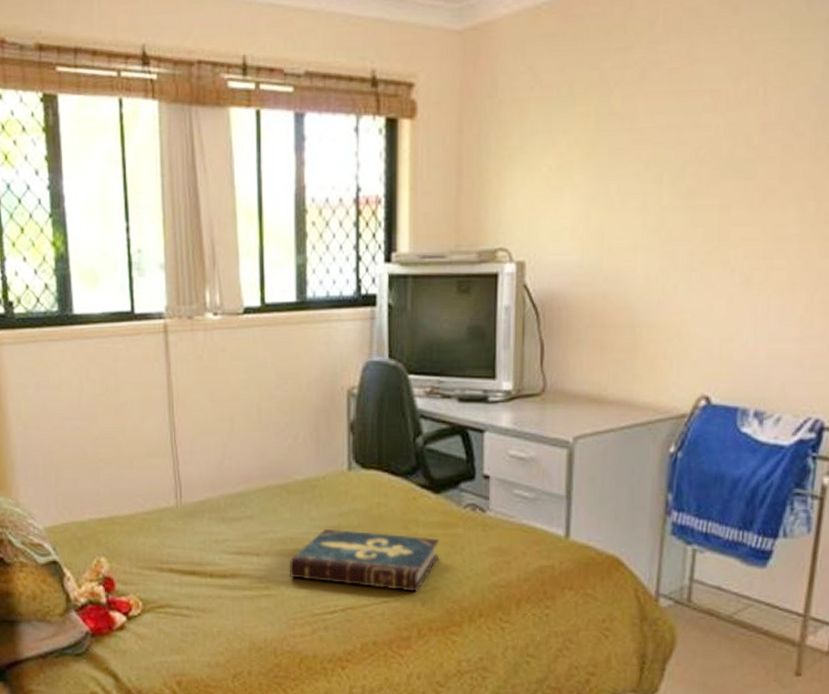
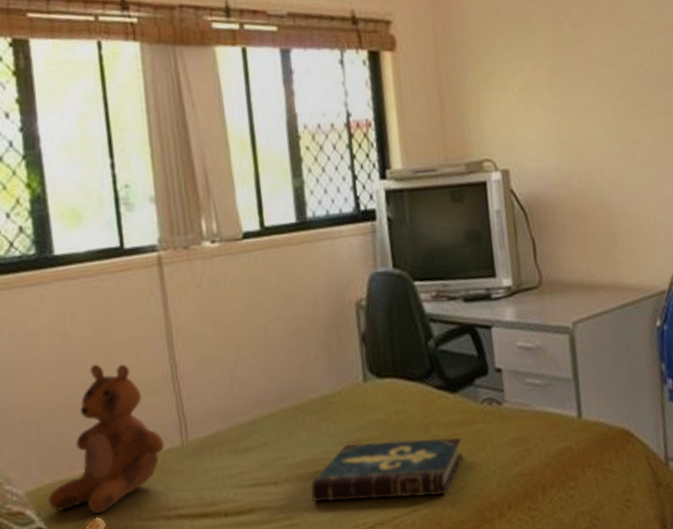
teddy bear: none [62,421,161,557] -> present [48,364,165,514]

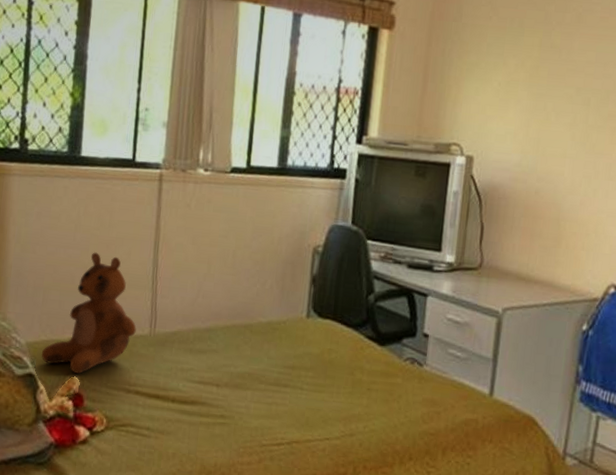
book: present [311,437,463,502] -> none [244,368,381,432]

